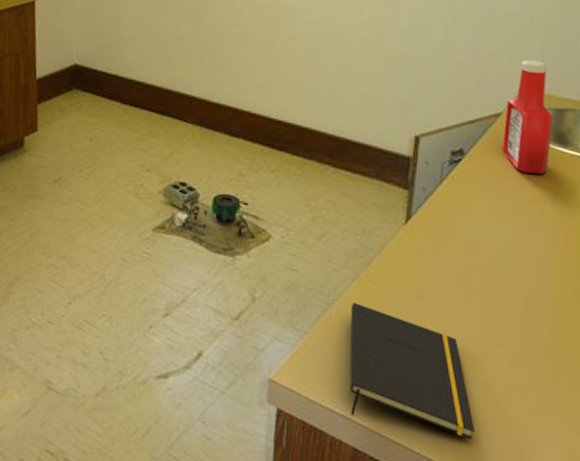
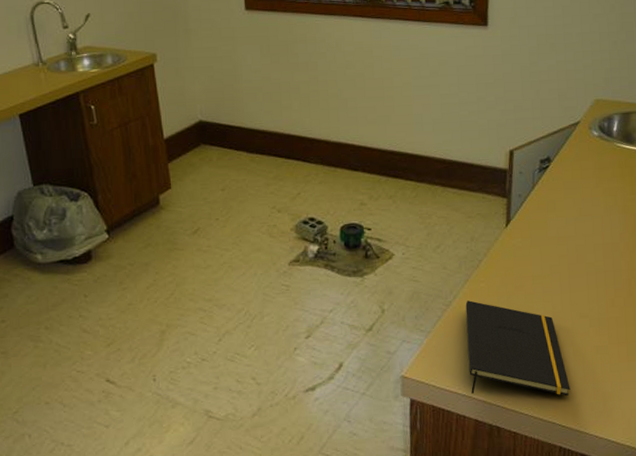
ketchup bottle: present [502,60,554,174] -> none [581,72,622,171]

